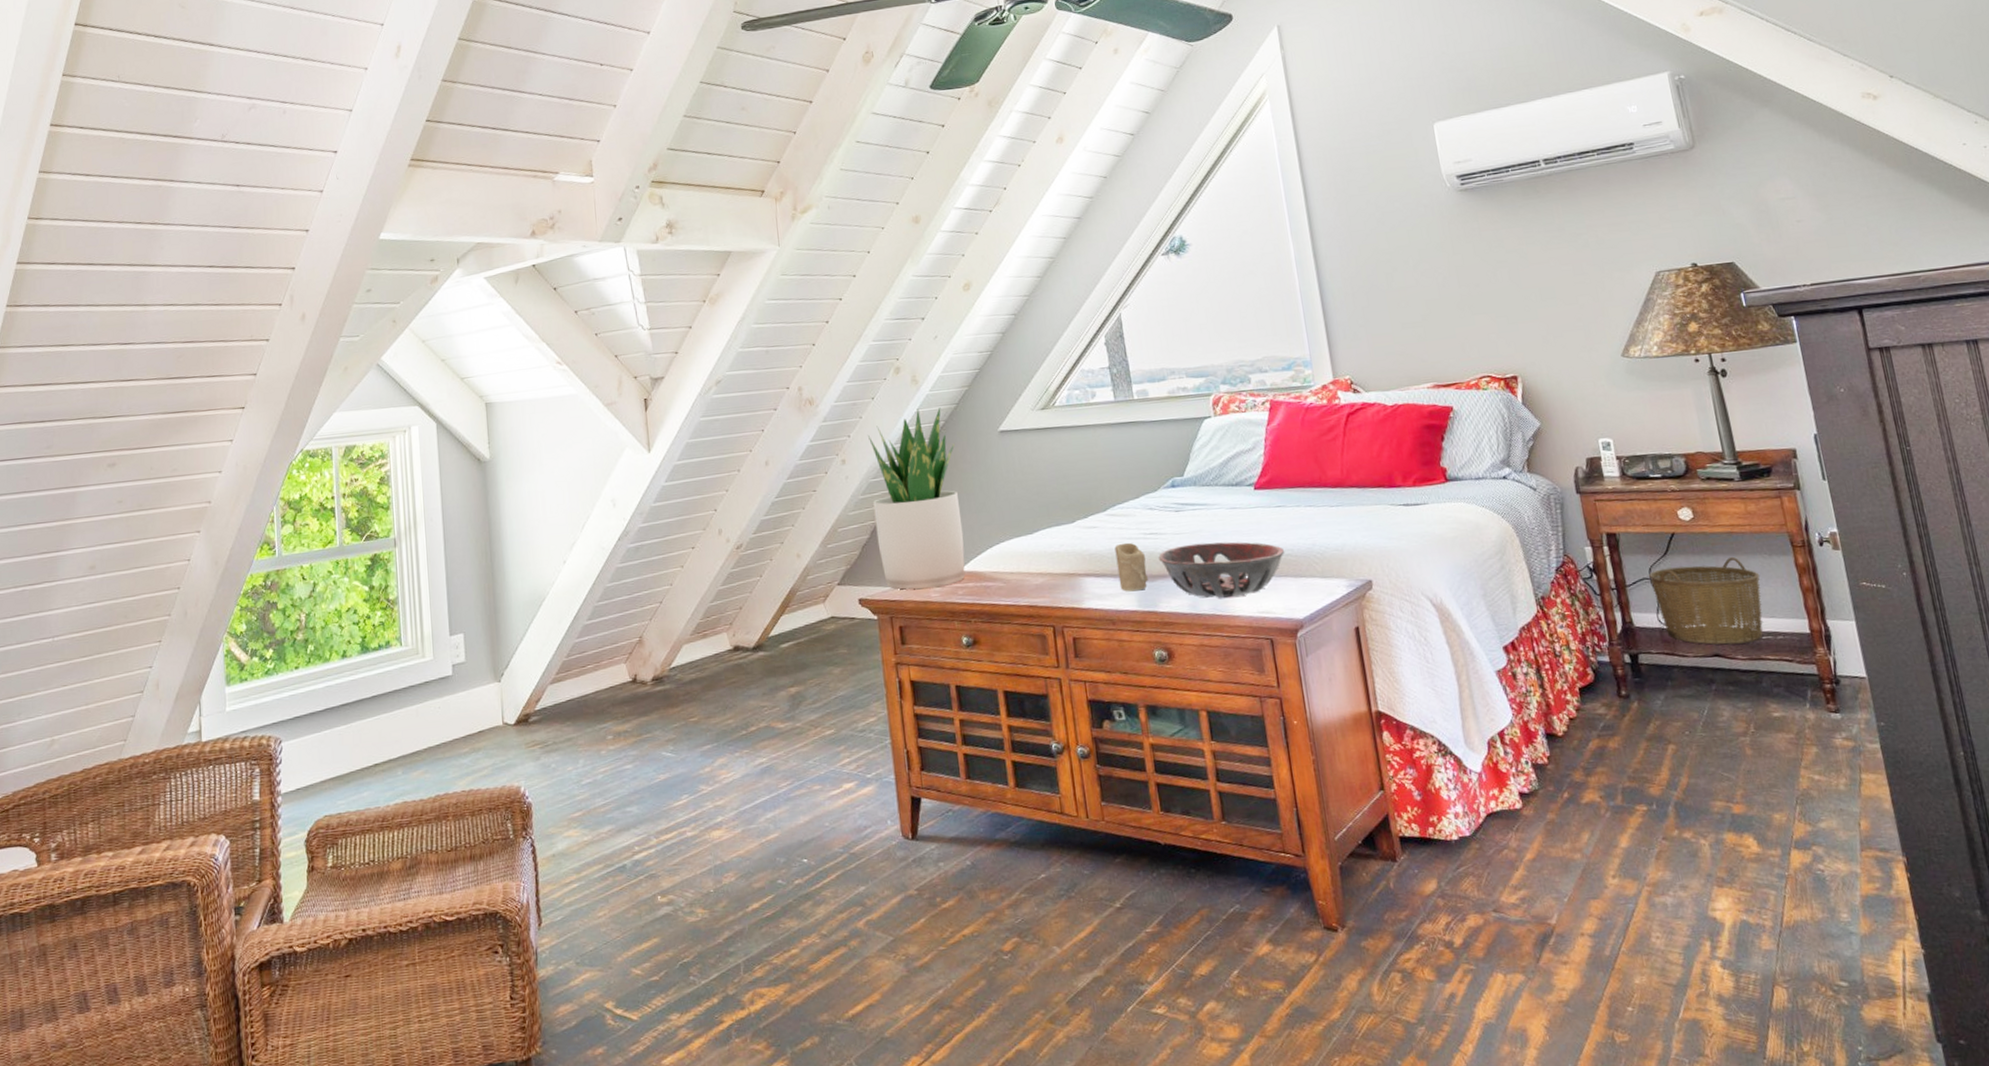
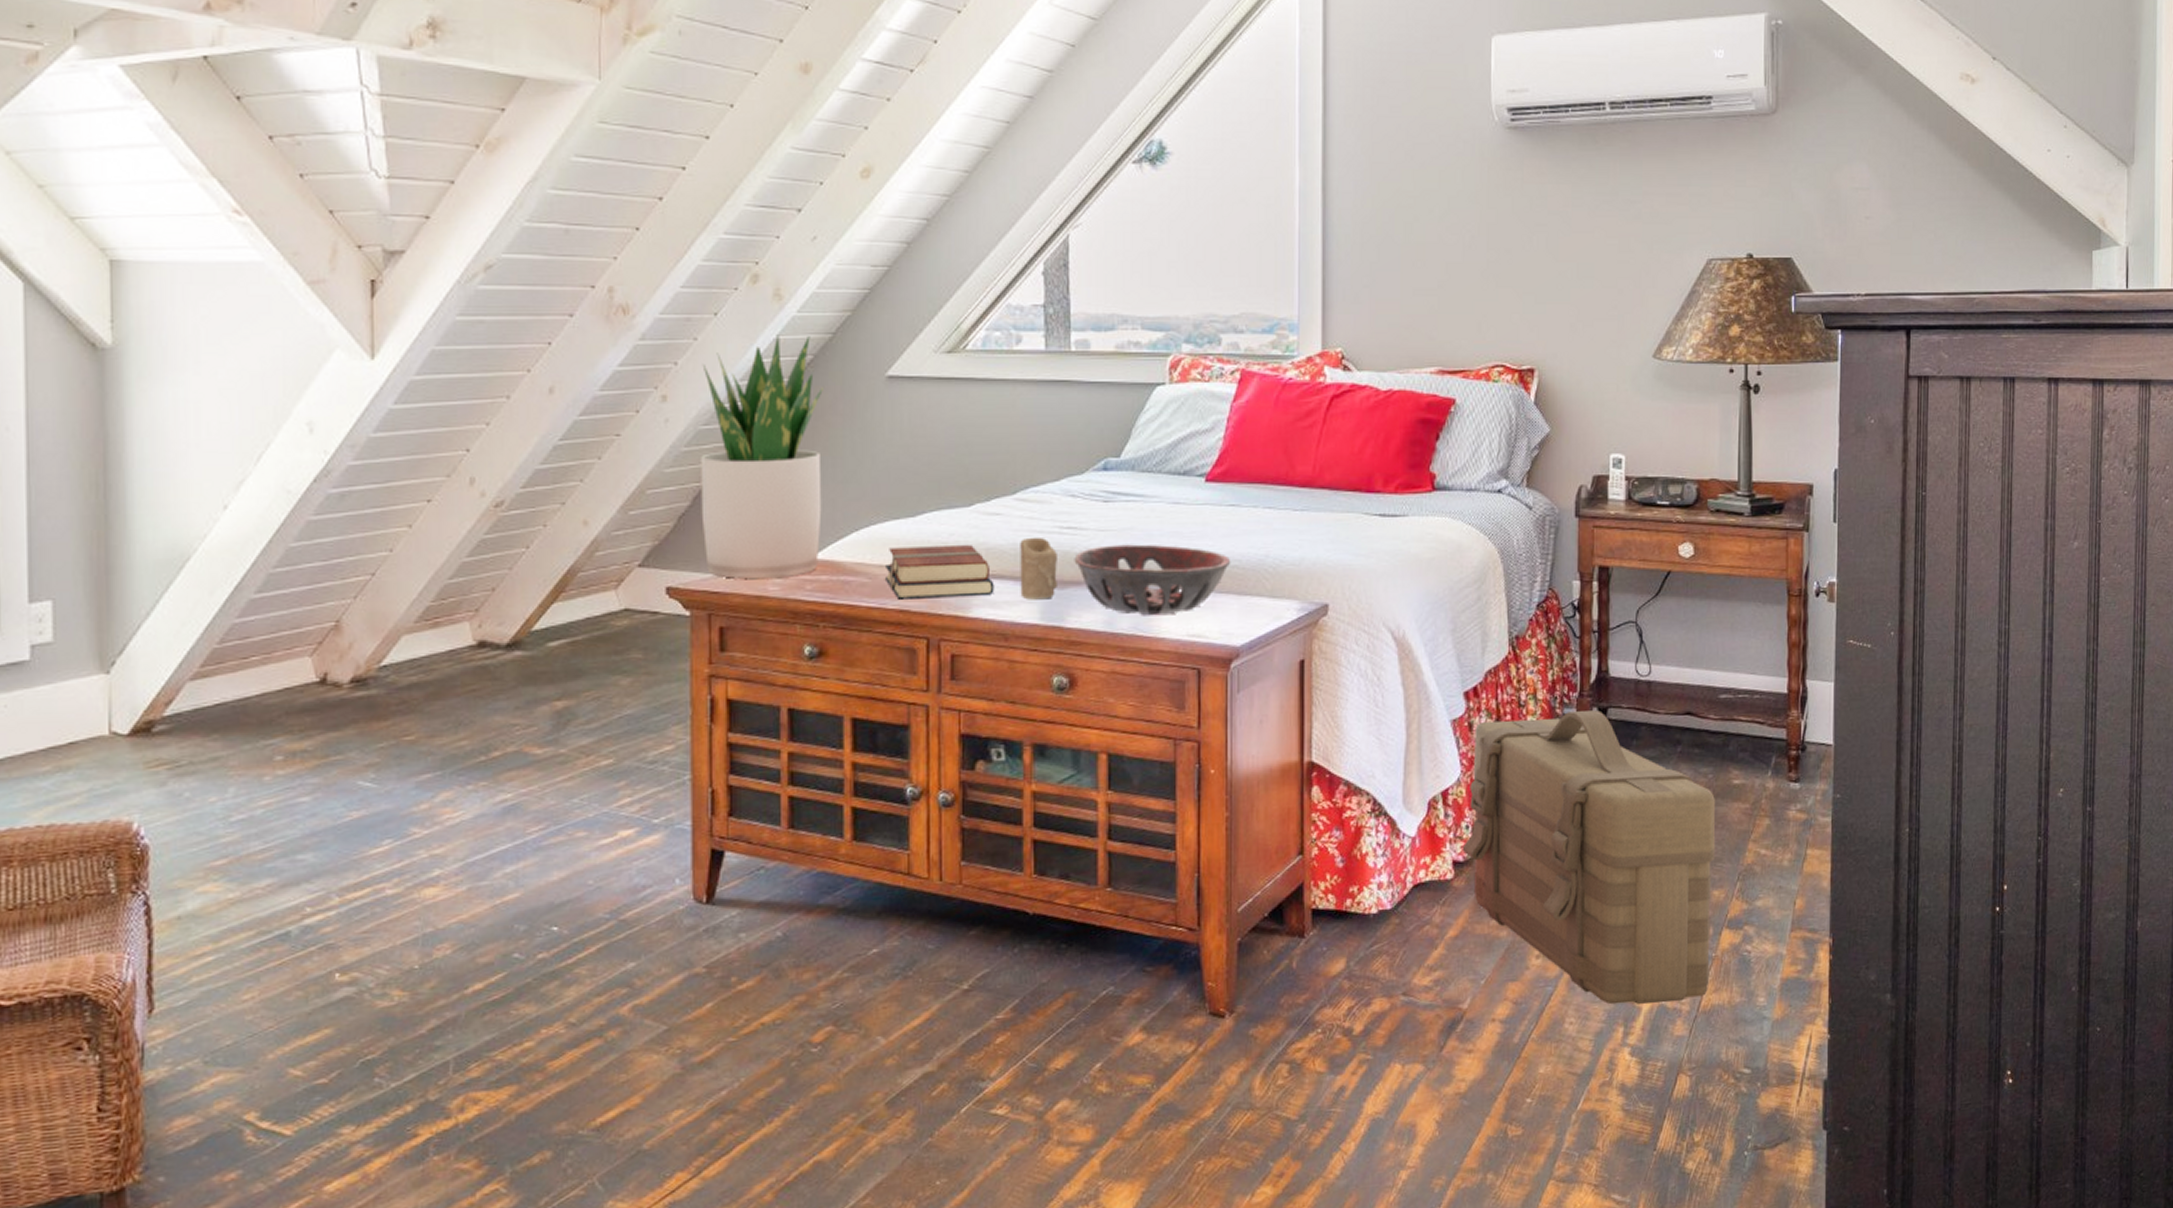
books: none [1014,552,1100,598] -> present [884,545,995,600]
suitcase: none [1518,656,1788,921] -> present [1462,710,1716,1005]
basket: present [1649,556,1763,645] -> none [1636,602,1750,702]

